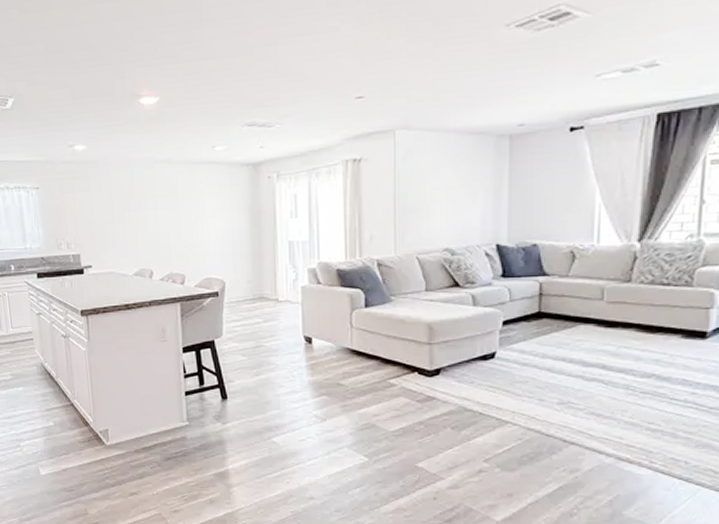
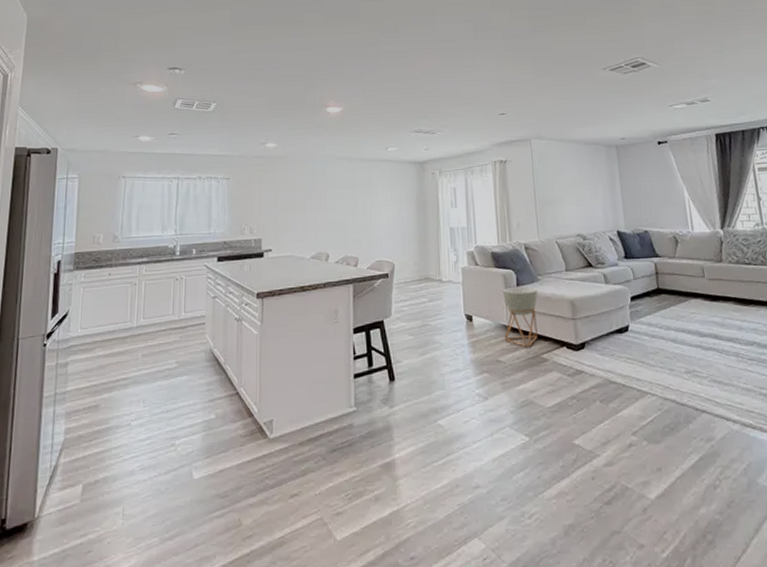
planter: none [347,307,390,372] -> present [502,286,538,348]

